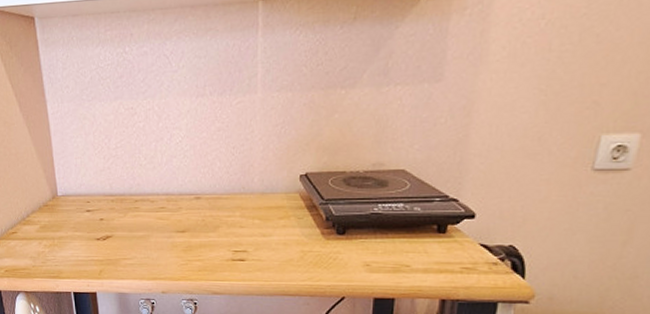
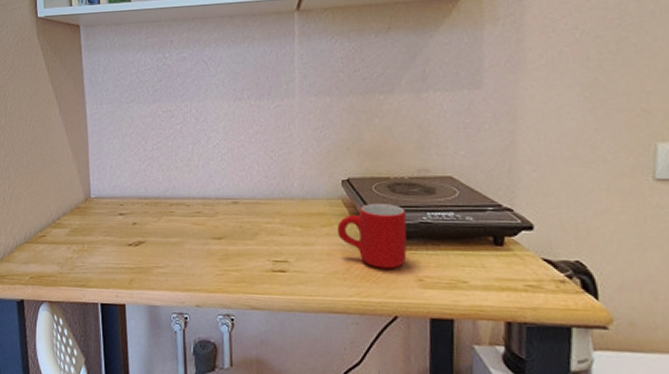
mug: none [293,196,358,256] -> present [337,202,407,269]

